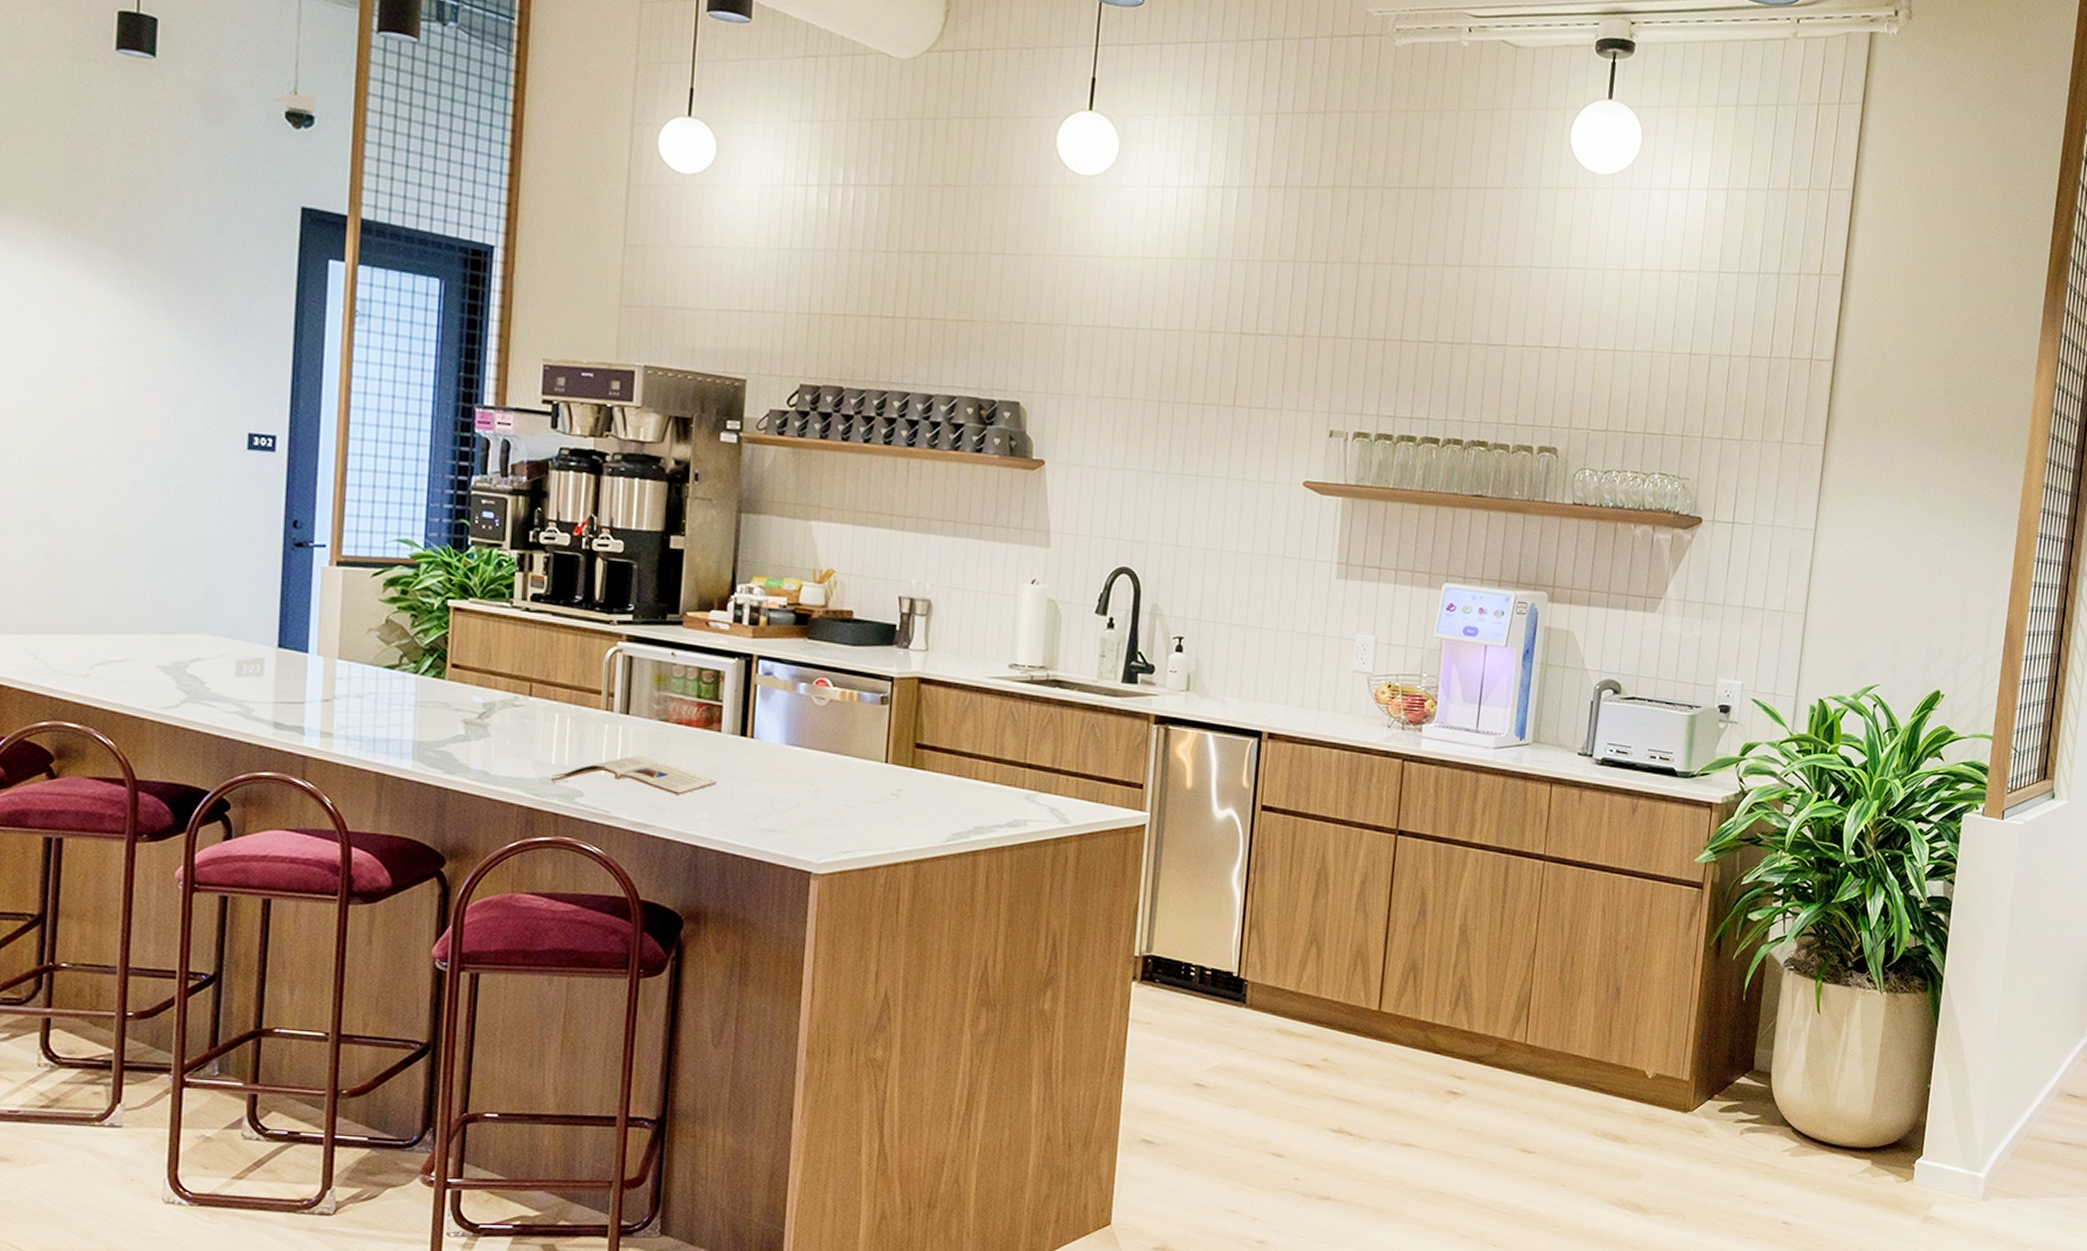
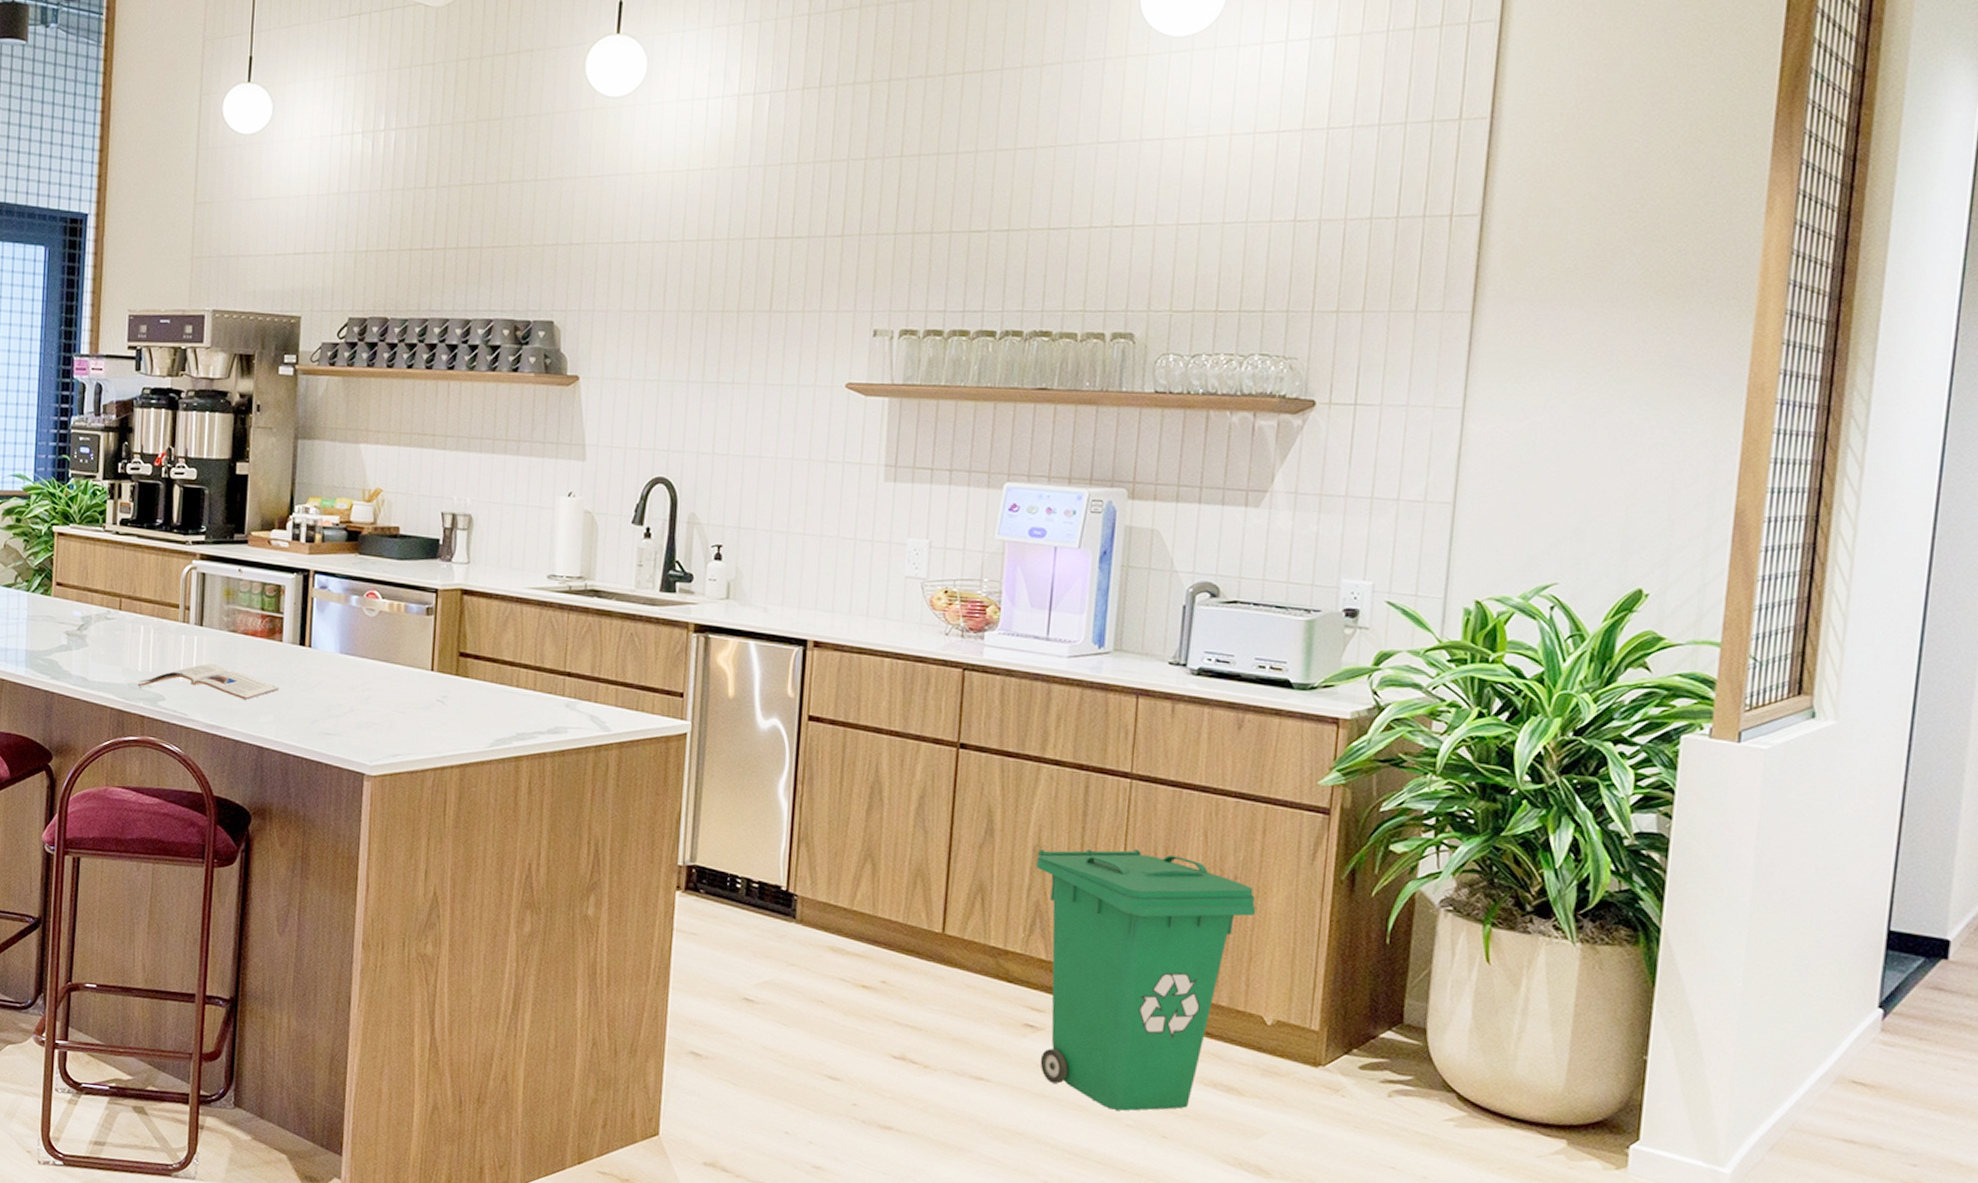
recycling bin: none [1460,925,1643,1165] -> present [1036,849,1256,1111]

